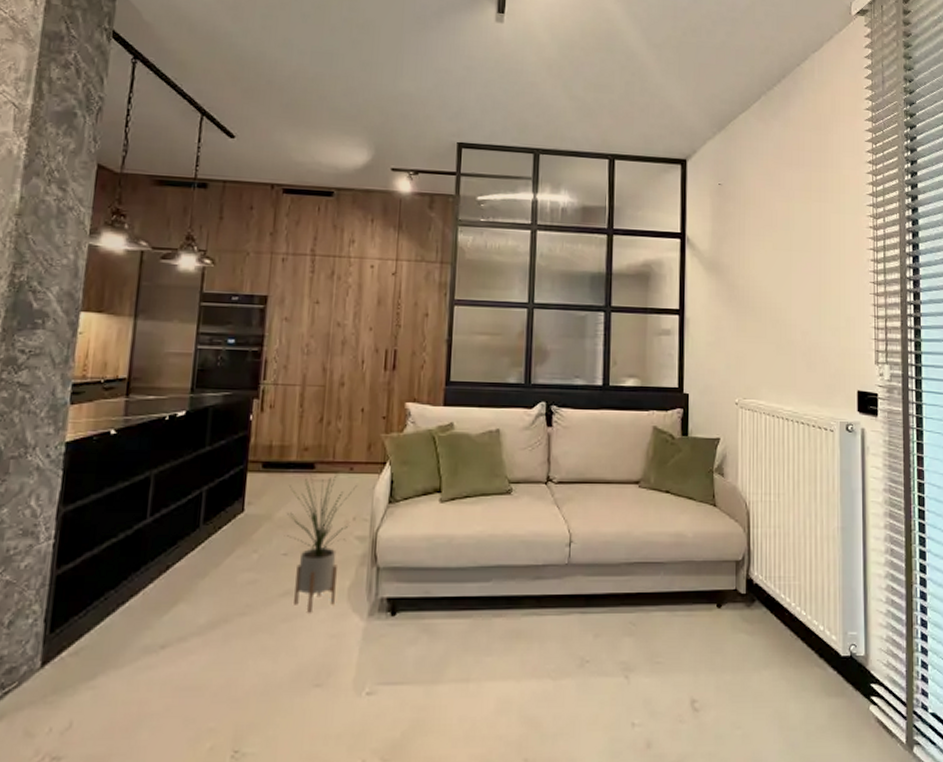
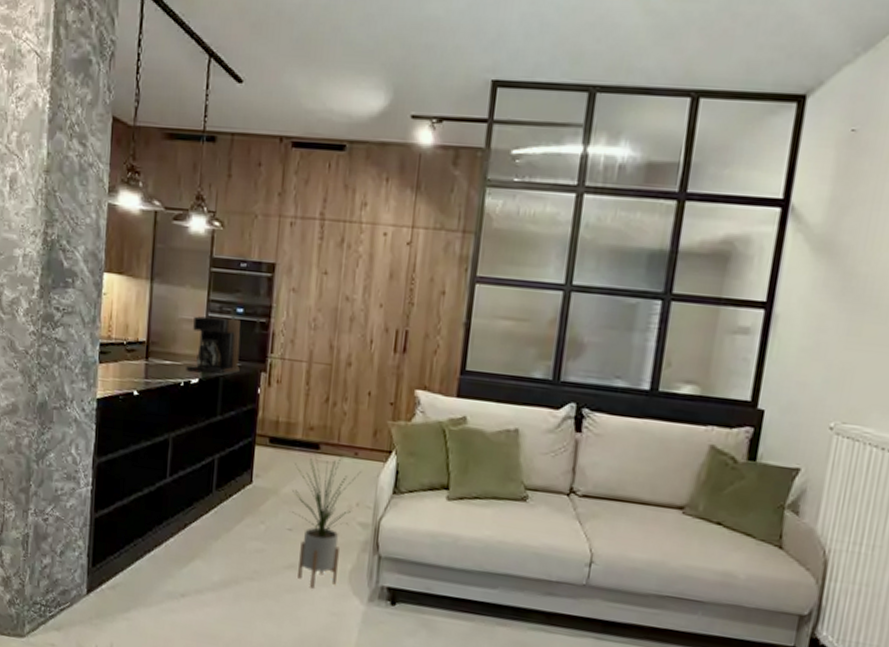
coffee maker: none [171,348,232,406] -> present [186,316,241,375]

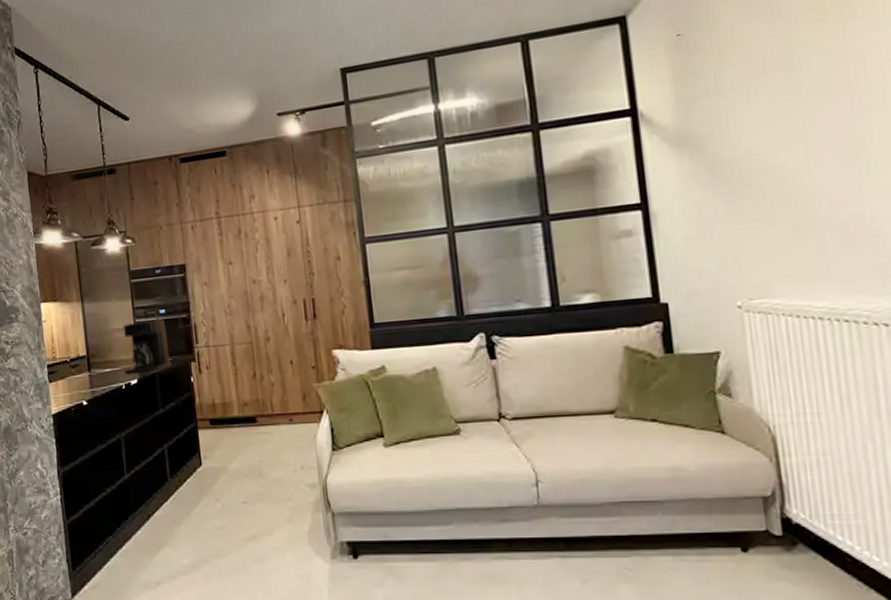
house plant: present [289,453,362,589] -> none [237,424,300,555]

